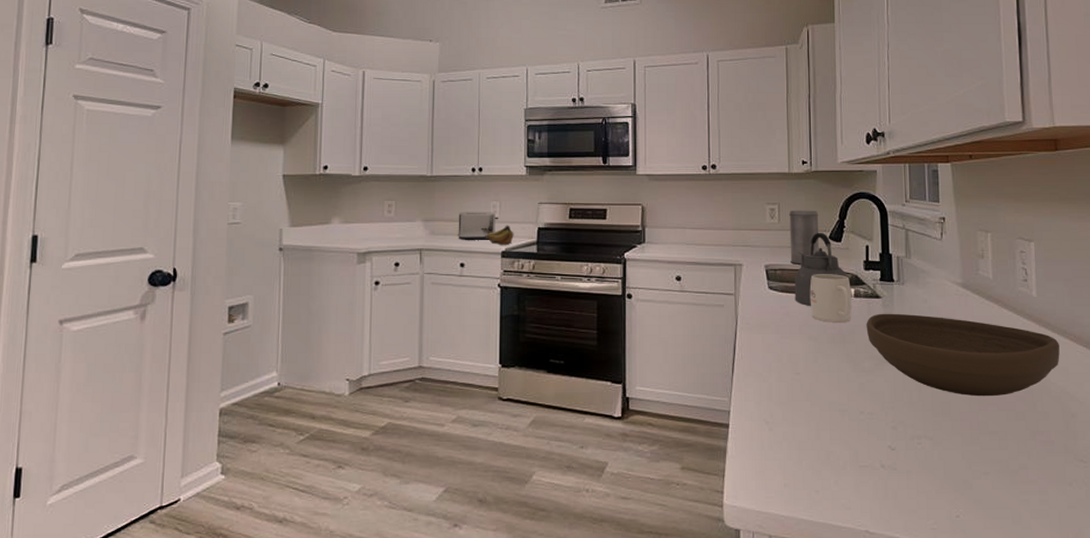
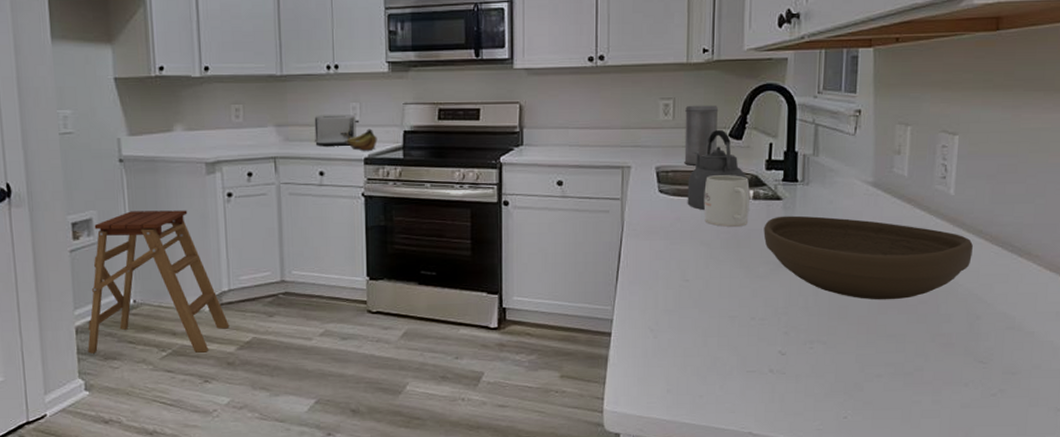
step ladder: none [229,296,367,437] -> present [88,210,230,354]

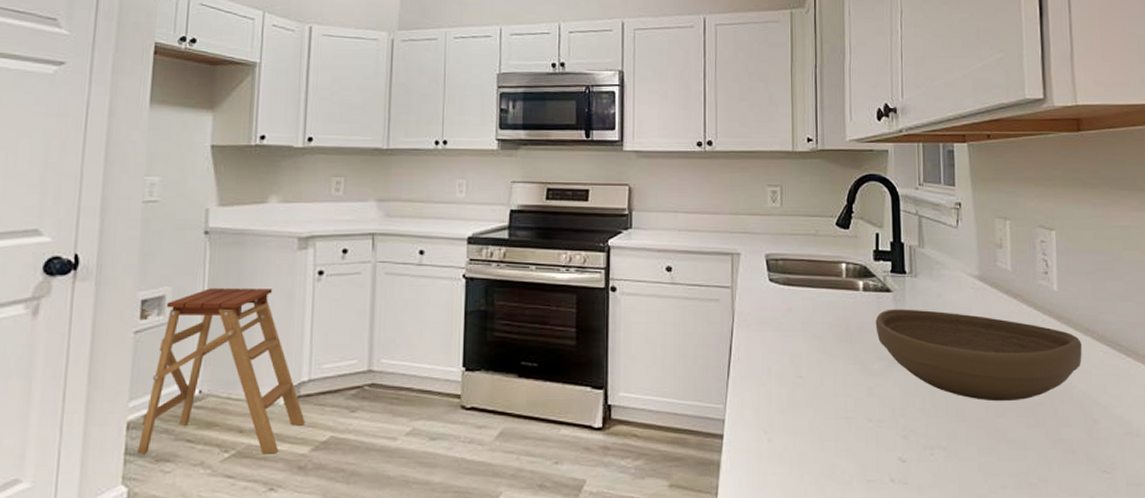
toaster: present [314,114,360,146] -> none [417,191,466,224]
fruit: present [345,129,377,152] -> none [449,206,483,231]
canister: present [684,104,719,166] -> none [793,193,825,254]
kettle: present [687,129,746,211] -> none [797,218,855,302]
mug: present [703,175,750,227] -> none [814,265,860,319]

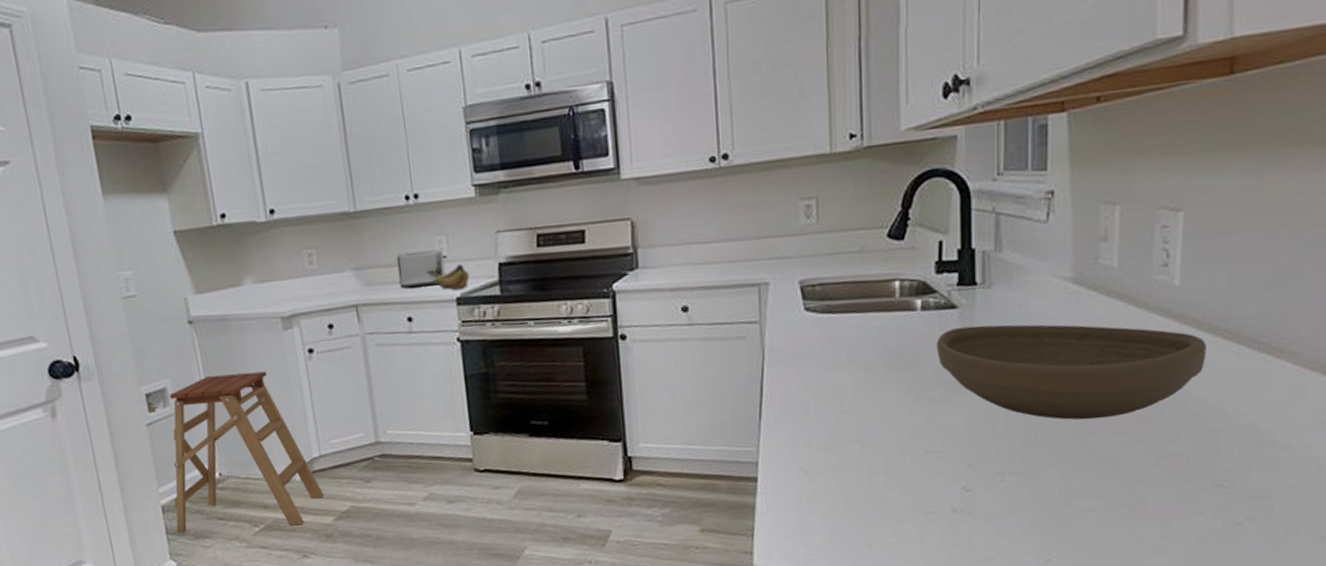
toaster: none [417,191,466,224] -> present [396,249,448,289]
fruit: none [449,206,483,231] -> present [433,264,470,291]

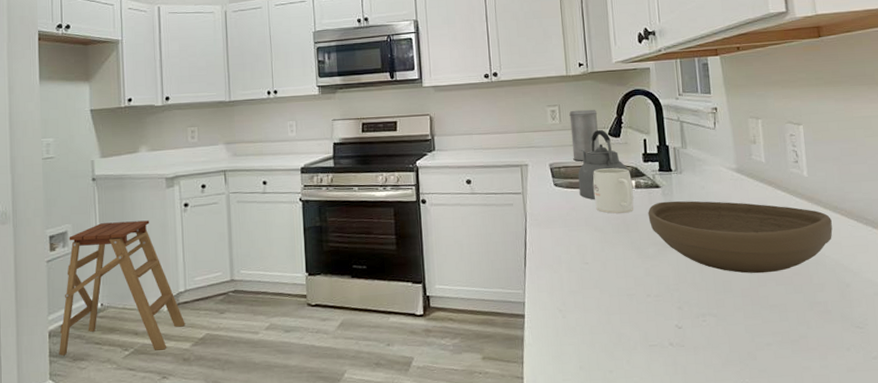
toaster: present [396,249,448,289] -> none [258,131,296,159]
fruit: present [433,264,470,291] -> none [284,142,312,163]
canister: none [831,200,873,276] -> present [569,109,599,162]
kettle: none [839,229,912,329] -> present [578,129,628,200]
mug: none [860,283,917,346] -> present [592,168,634,214]

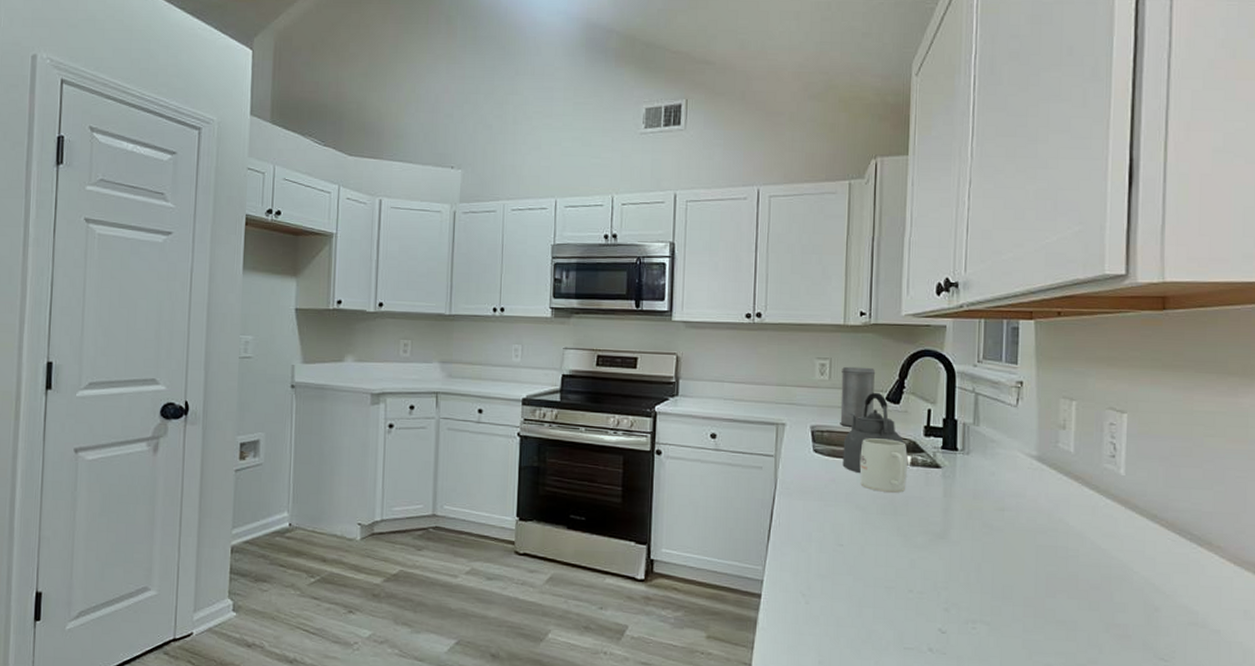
step ladder: present [59,220,185,356] -> none [240,435,378,582]
bowl: present [648,201,833,274] -> none [922,484,1147,583]

